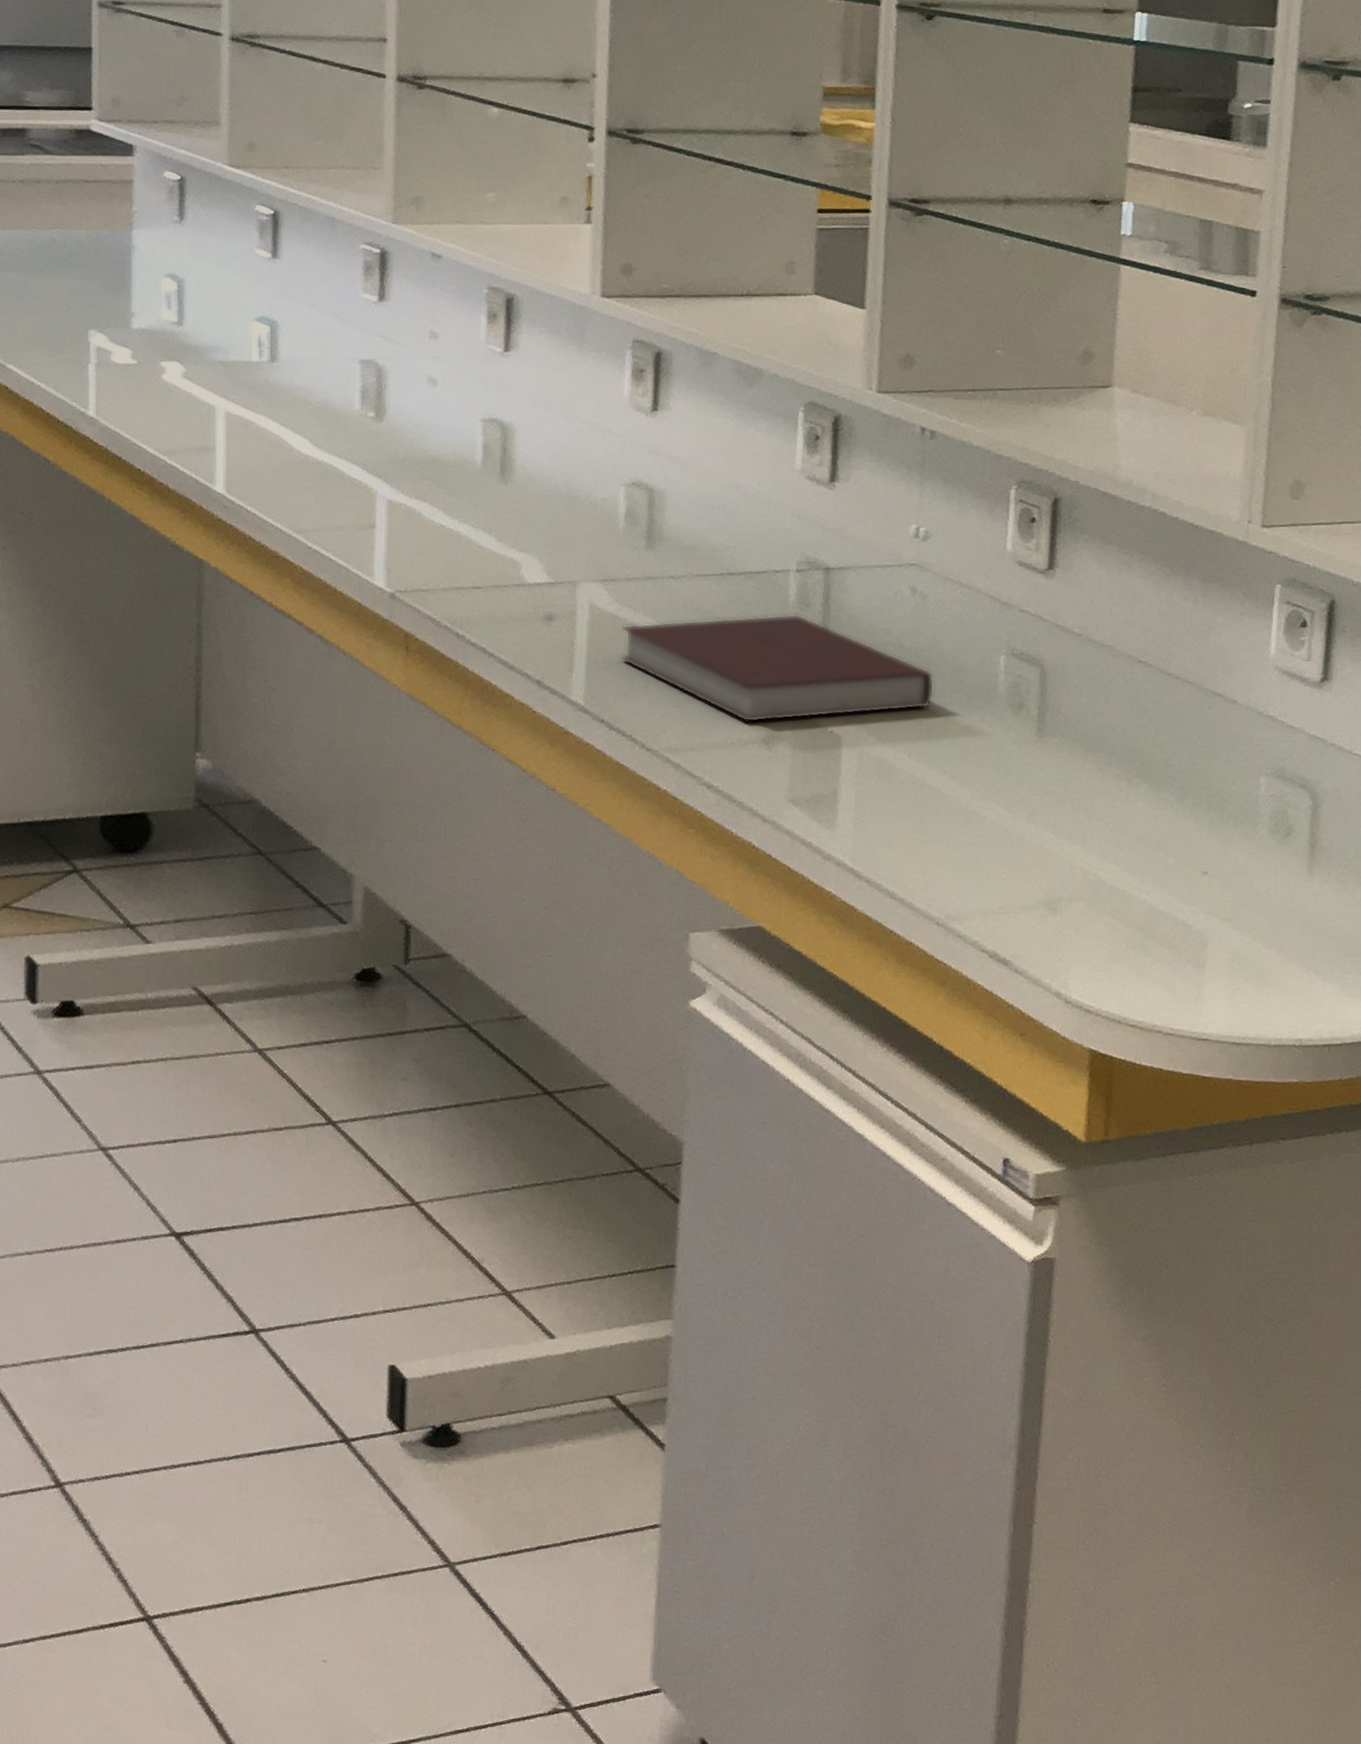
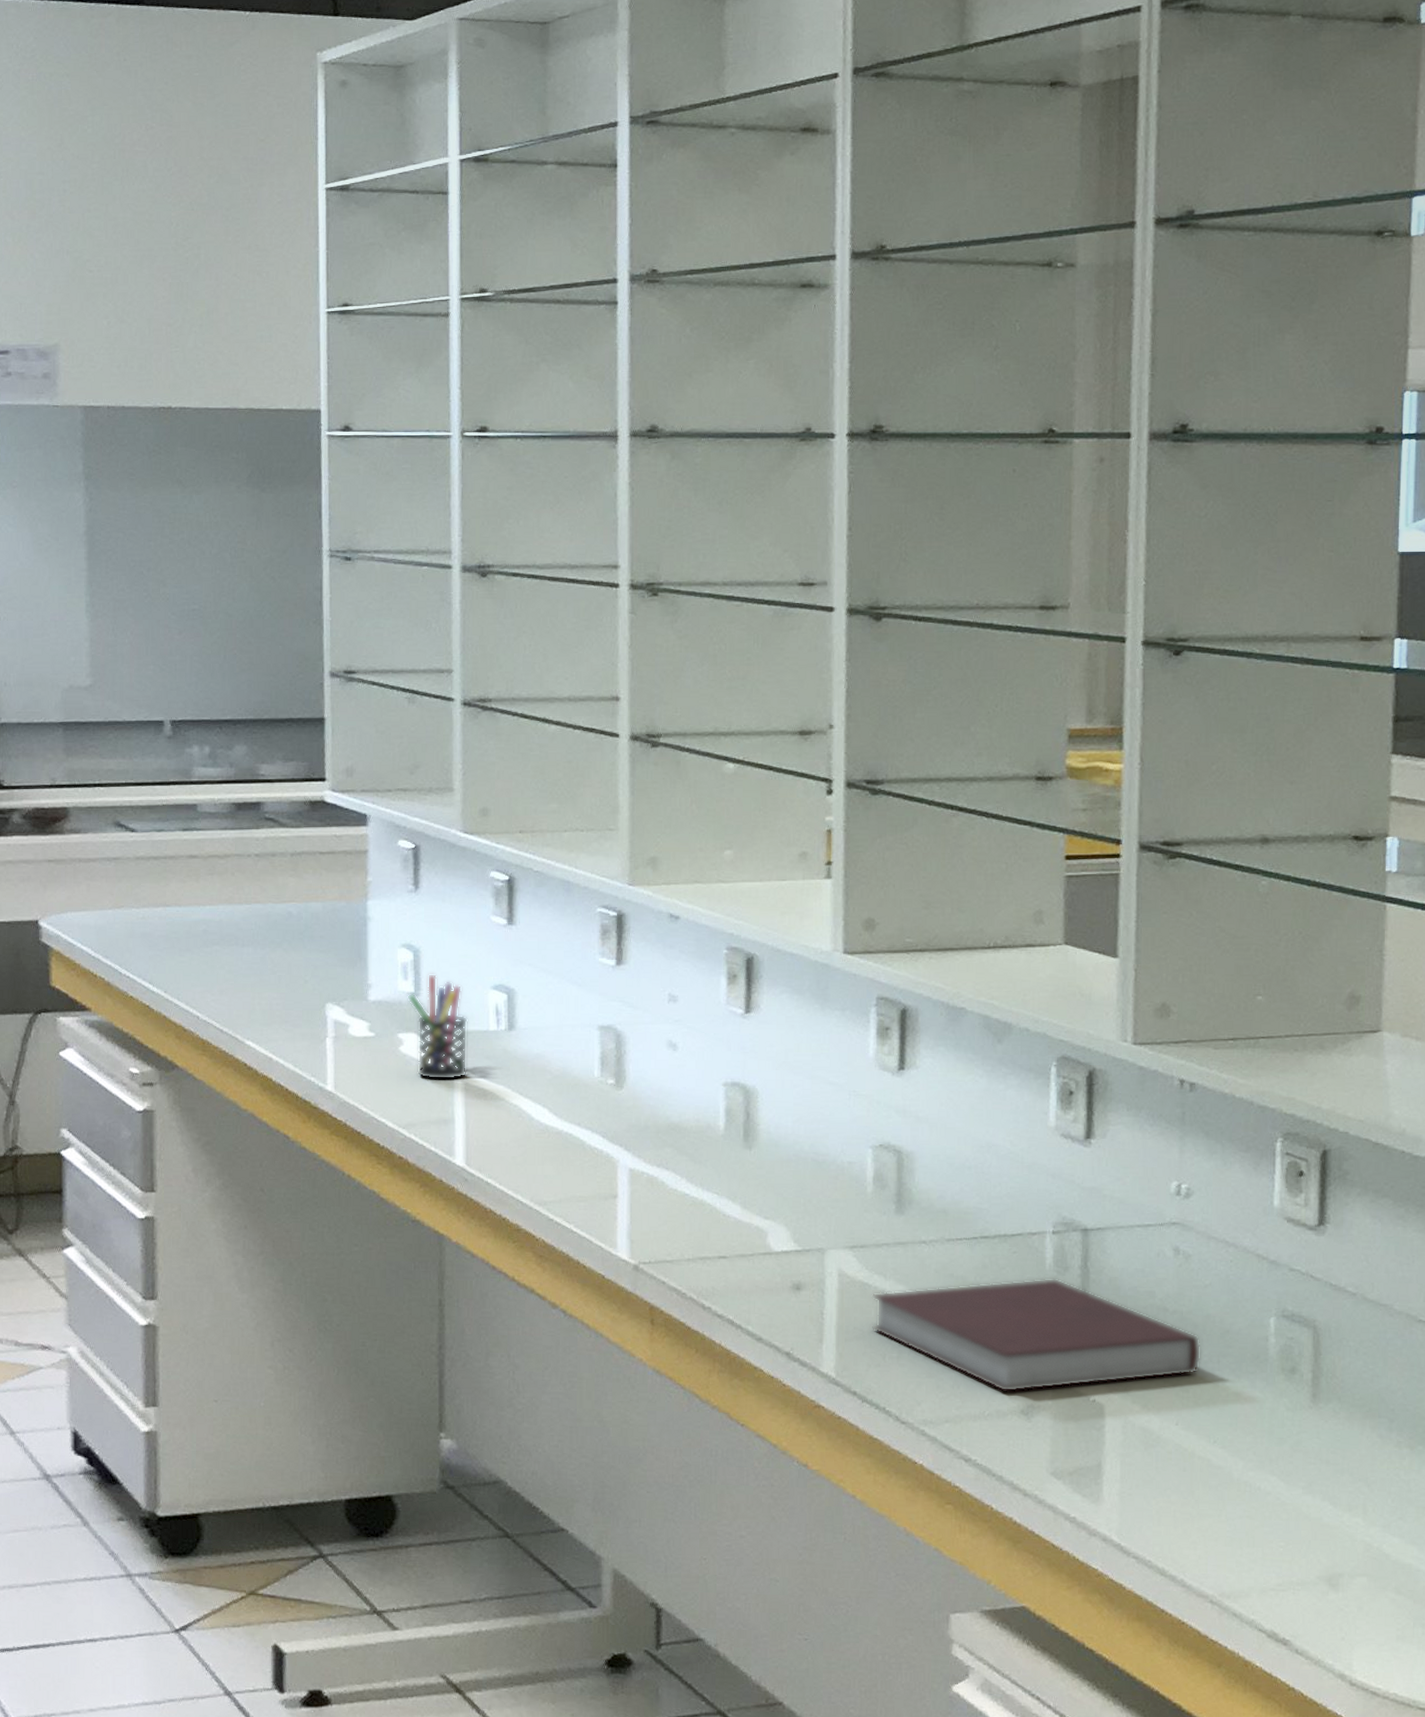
pen holder: none [170,303,230,409] -> present [407,973,468,1080]

